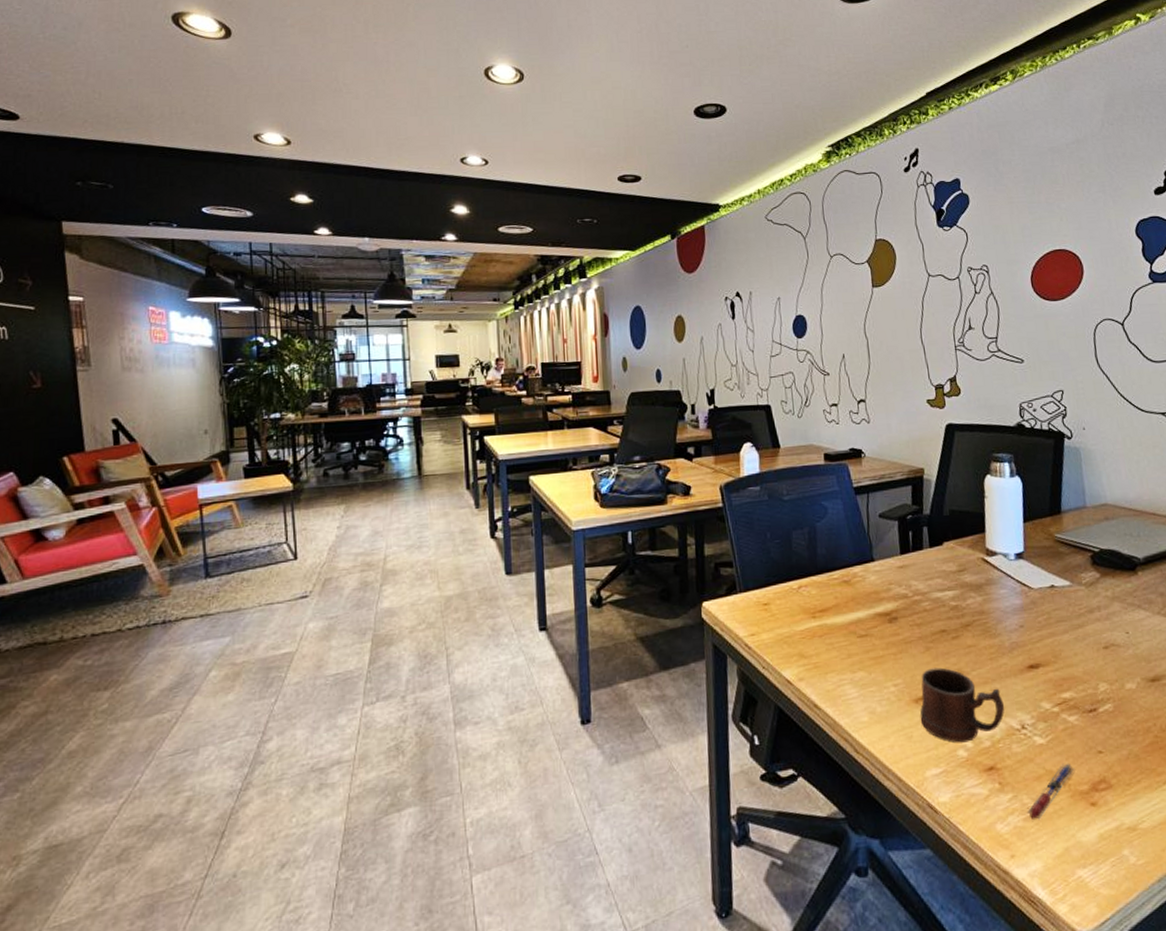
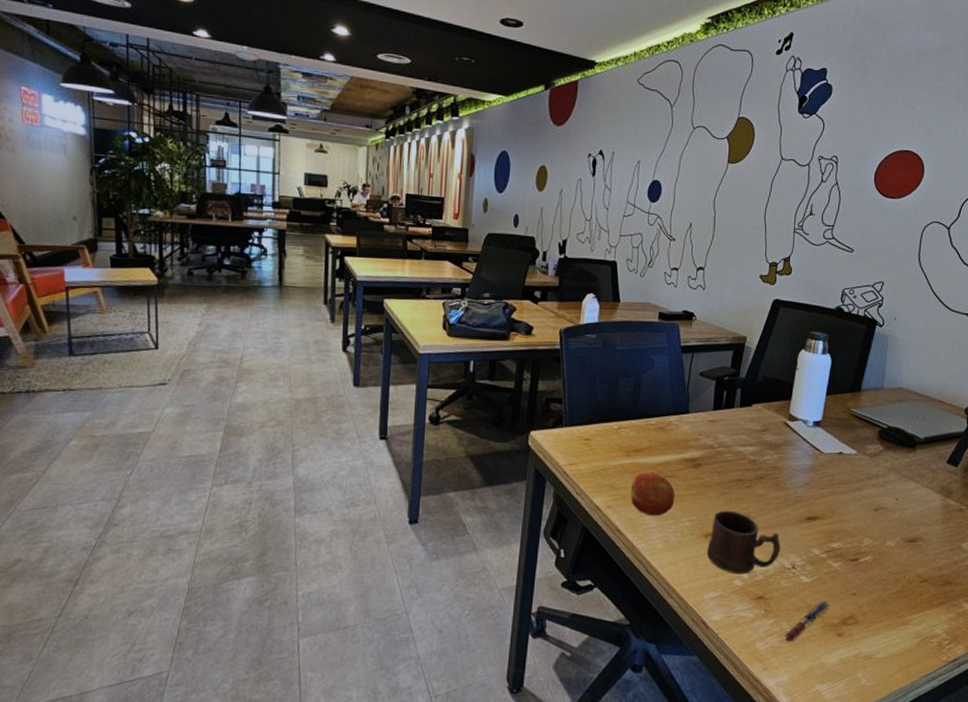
apple: none [822,633,875,685] -> present [630,472,675,516]

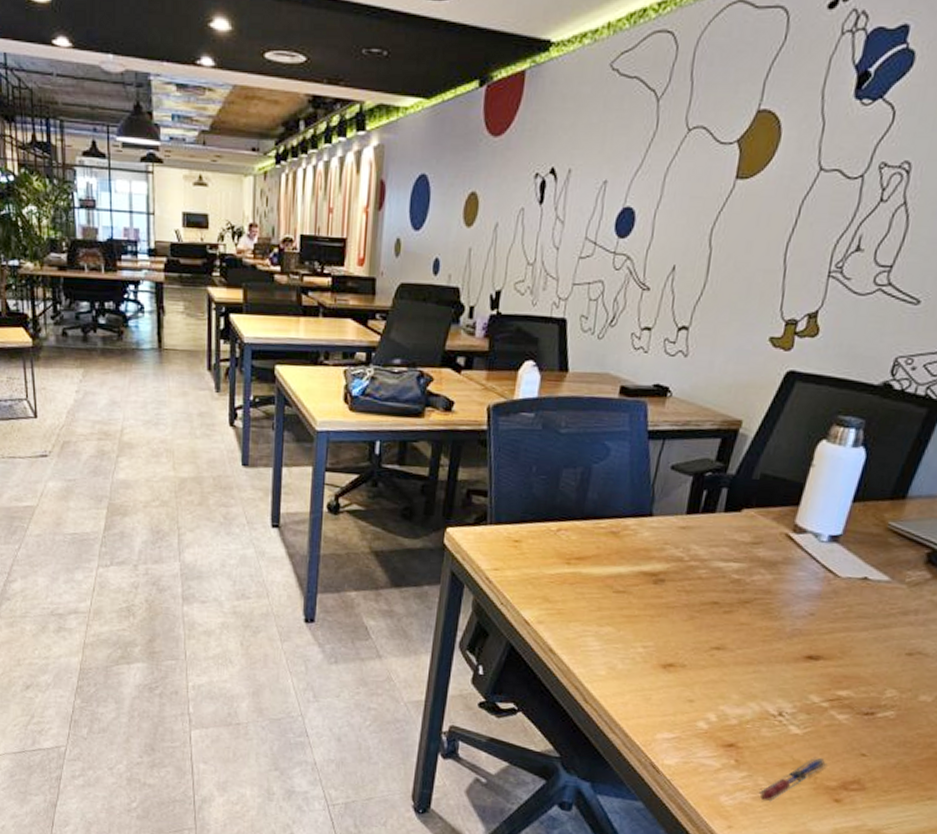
apple: present [630,472,675,516] -> none [568,584,627,638]
mug: present [707,510,781,574] -> none [663,637,766,716]

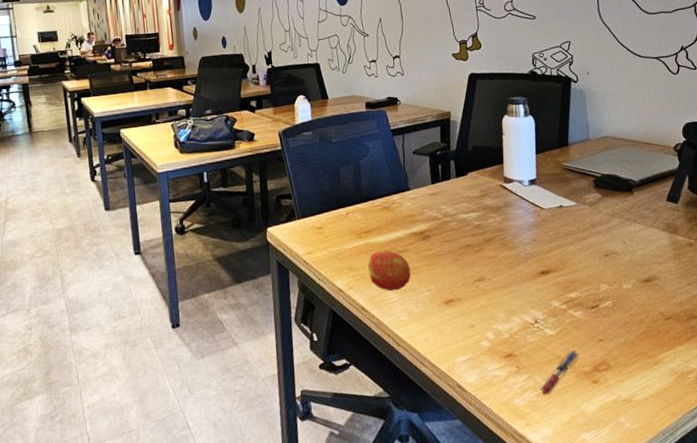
apple: none [568,584,627,638] -> present [367,250,411,291]

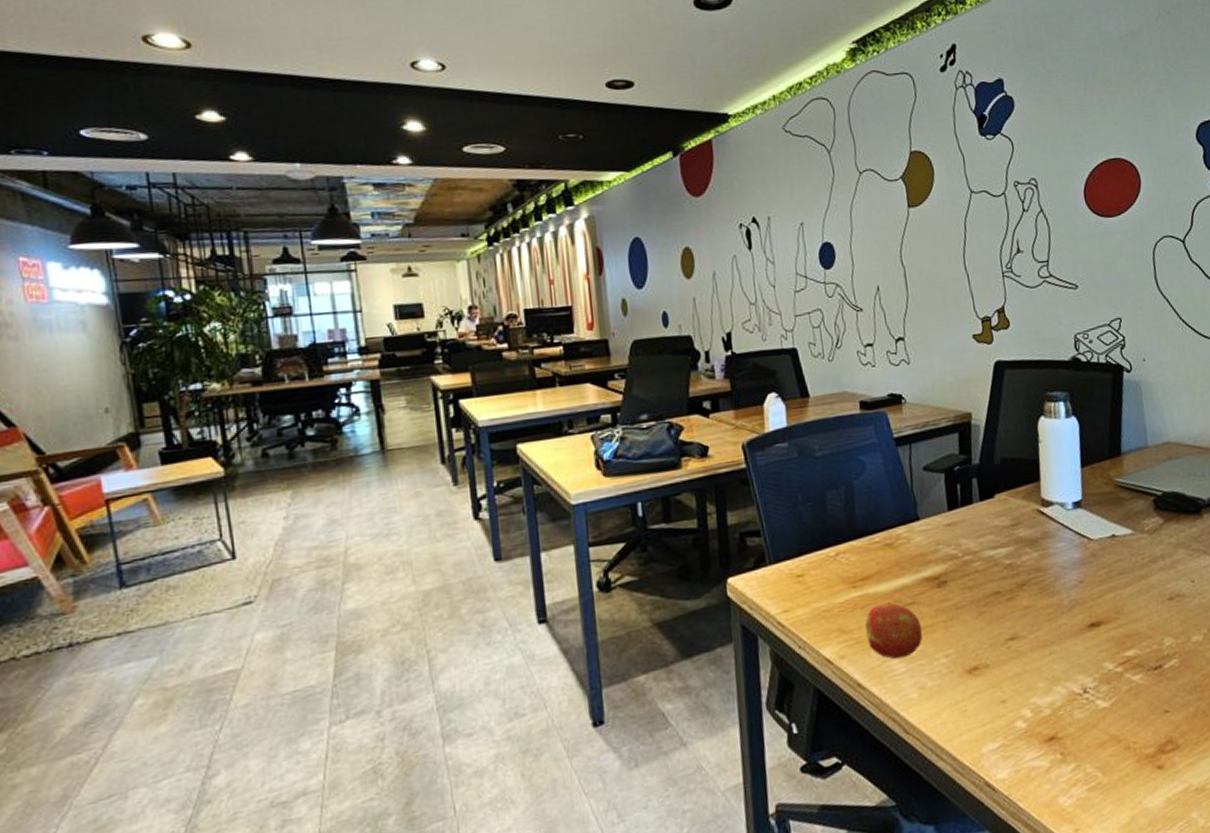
pen: present [539,349,580,396] -> none [1091,725,1140,790]

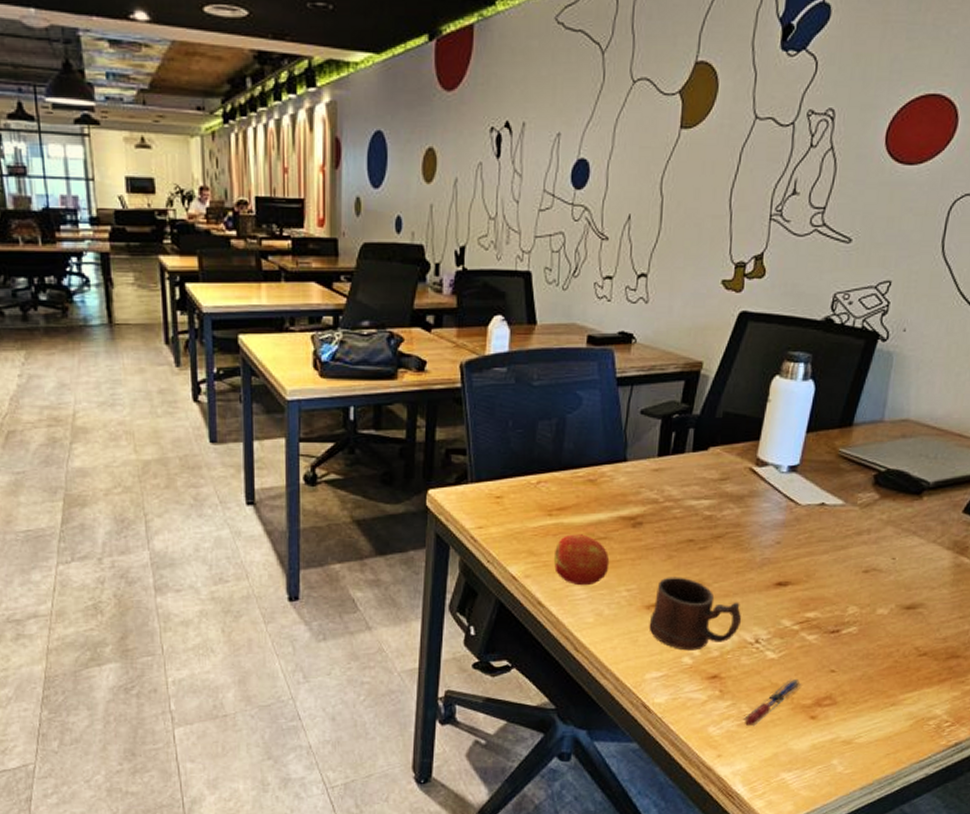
mug: none [974,632,1065,714] -> present [649,577,742,651]
pen: none [1091,725,1140,790] -> present [742,678,802,727]

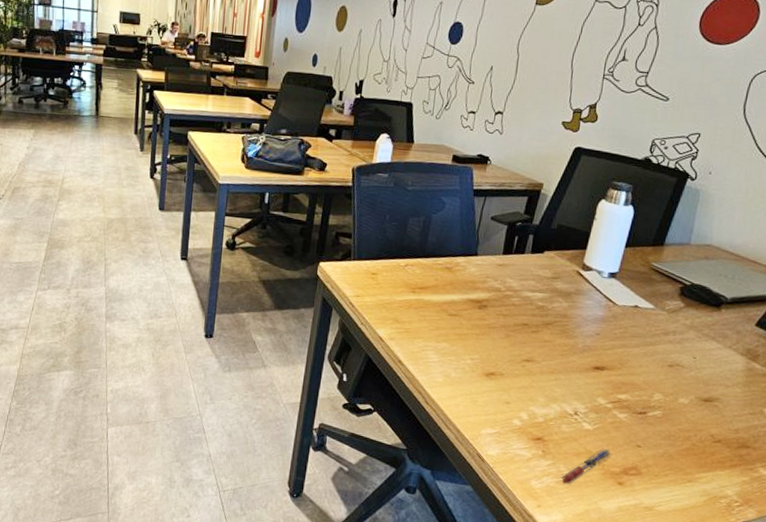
apple: present [553,534,610,586] -> none [413,309,459,352]
mug: present [649,577,742,651] -> none [487,352,565,415]

